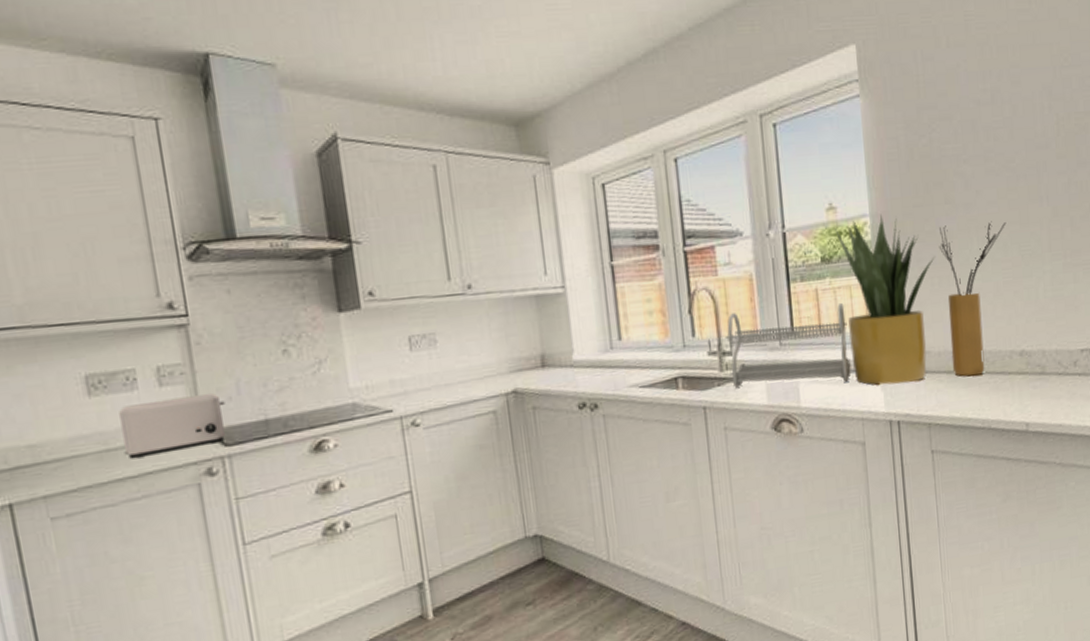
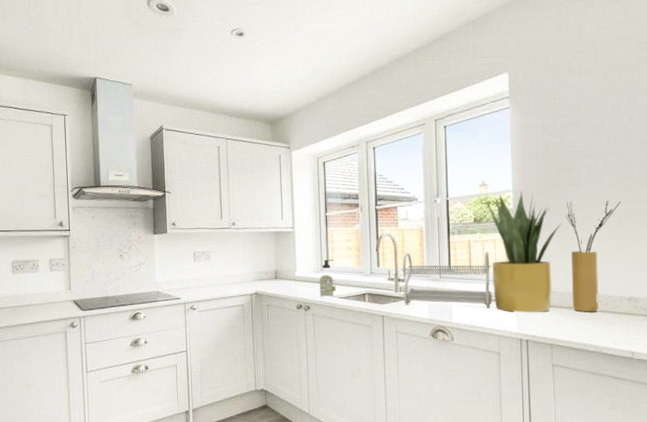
toaster: present [119,392,226,460] -> none [27,277,85,313]
soap dispenser: none [608,330,635,388] -> present [319,259,336,297]

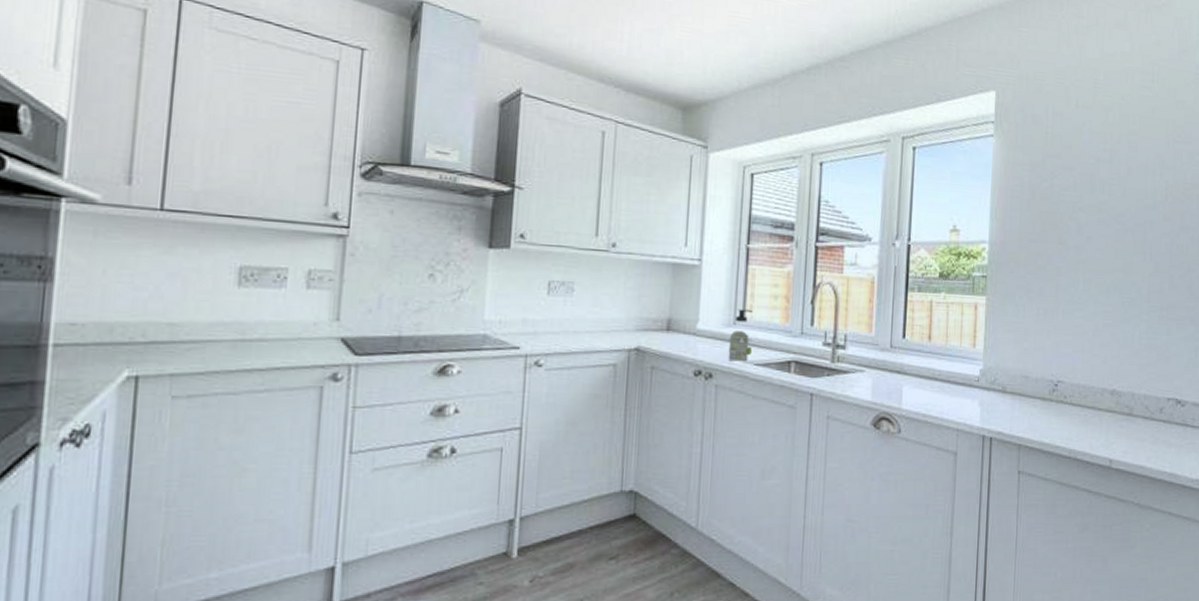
dish rack: present [400,251,492,309] -> none [840,310,955,393]
planter: present [486,190,562,313] -> none [955,243,1043,403]
vase: present [565,200,621,312] -> none [1047,263,1111,406]

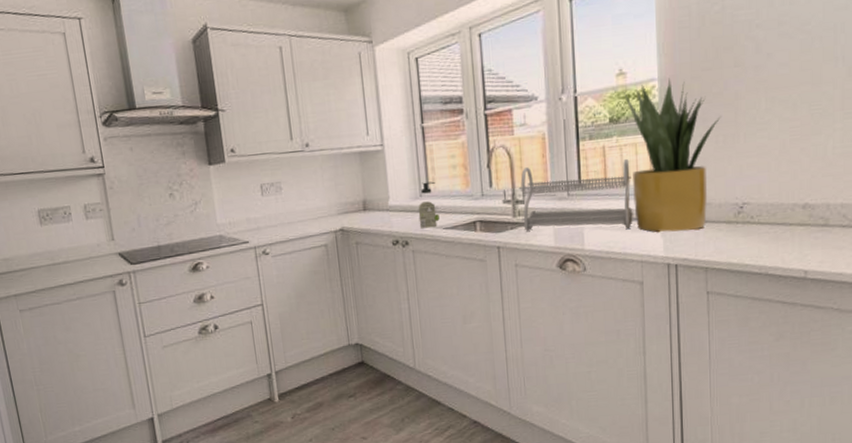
dish rack: none [840,310,955,393] -> present [518,158,633,231]
planter: none [955,243,1043,403] -> present [624,78,721,232]

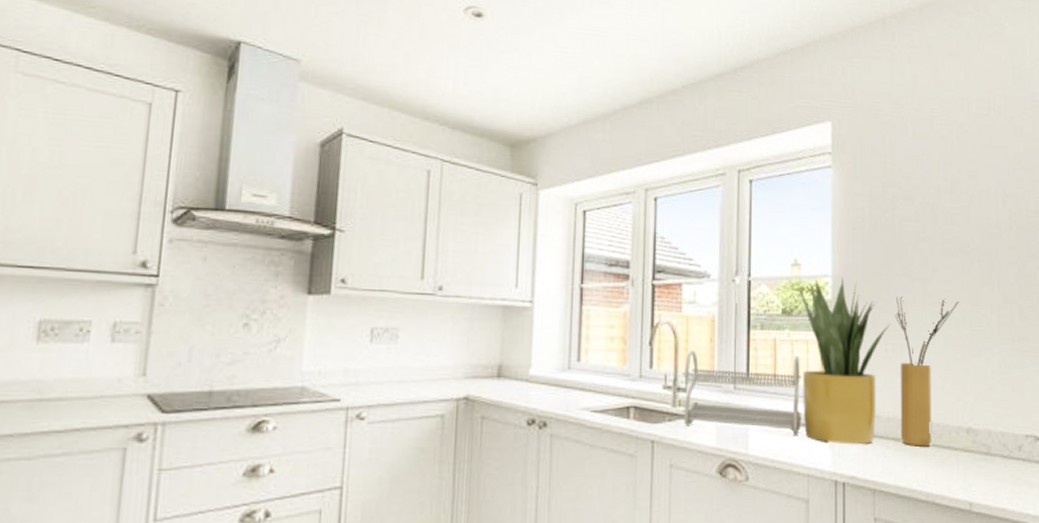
soap dispenser: present [418,181,440,229] -> none [563,352,588,409]
vase: none [725,82,797,227] -> present [894,296,959,447]

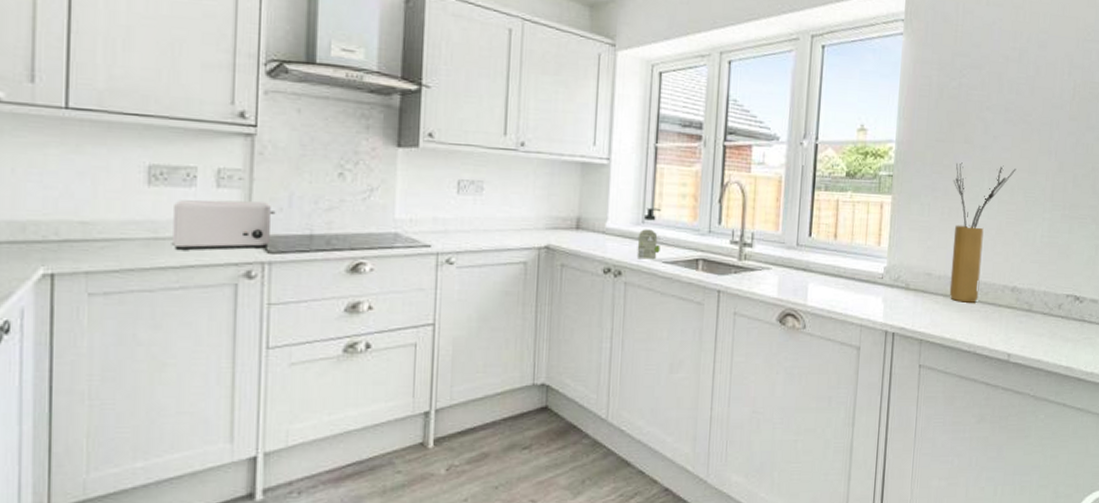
toaster: none [56,355,174,413] -> present [171,199,276,251]
soap dispenser: none [563,352,588,409] -> present [636,207,661,260]
dish rack: present [681,351,802,436] -> none [747,209,861,290]
planter: present [798,276,890,445] -> none [860,142,949,300]

